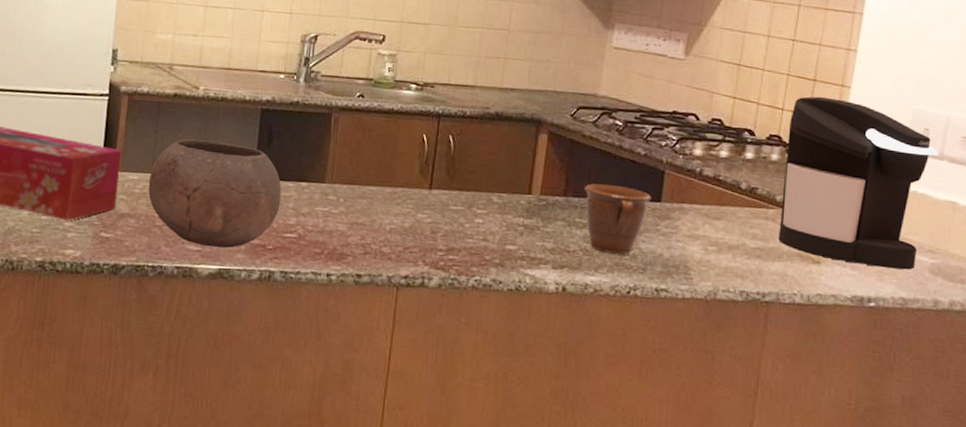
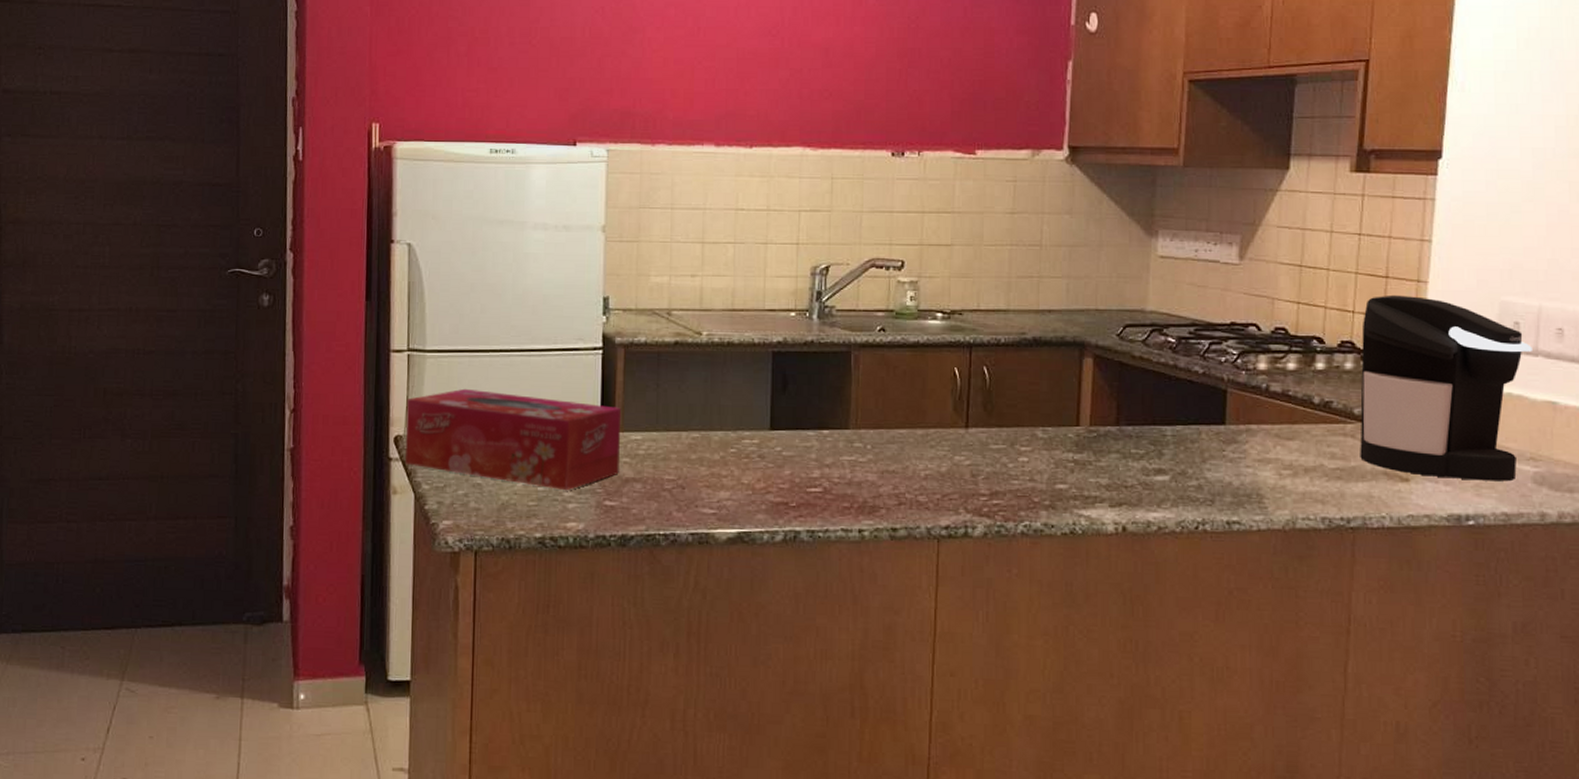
bowl: present [148,139,282,248] -> none [654,390,802,509]
mug: present [585,183,651,255] -> none [1139,409,1214,486]

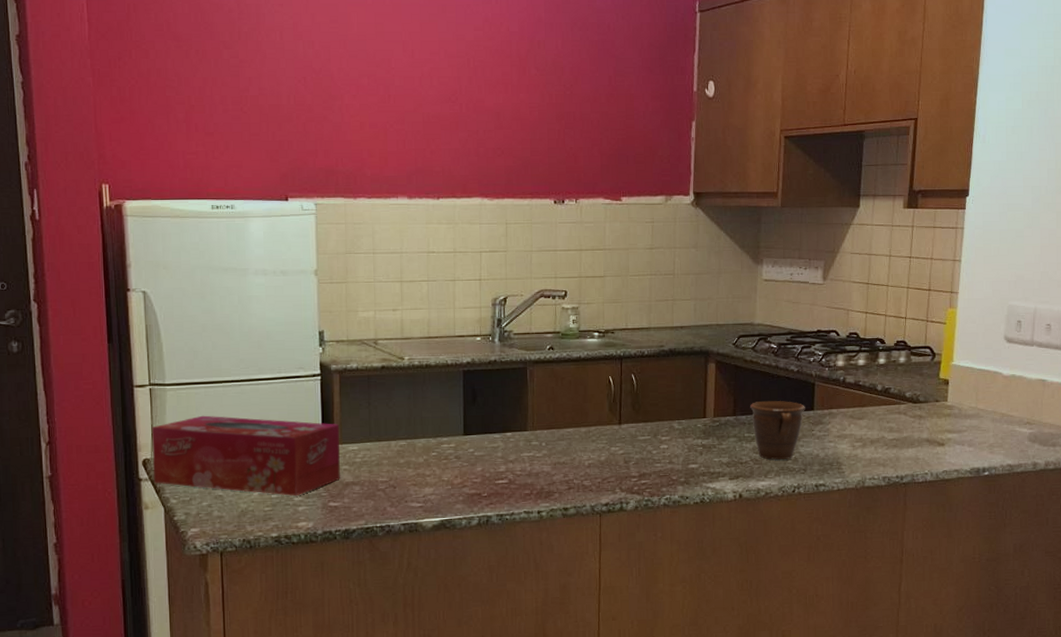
mug: none [1139,409,1214,486] -> present [750,401,805,460]
coffee maker: present [1360,294,1532,482] -> none [910,303,1030,442]

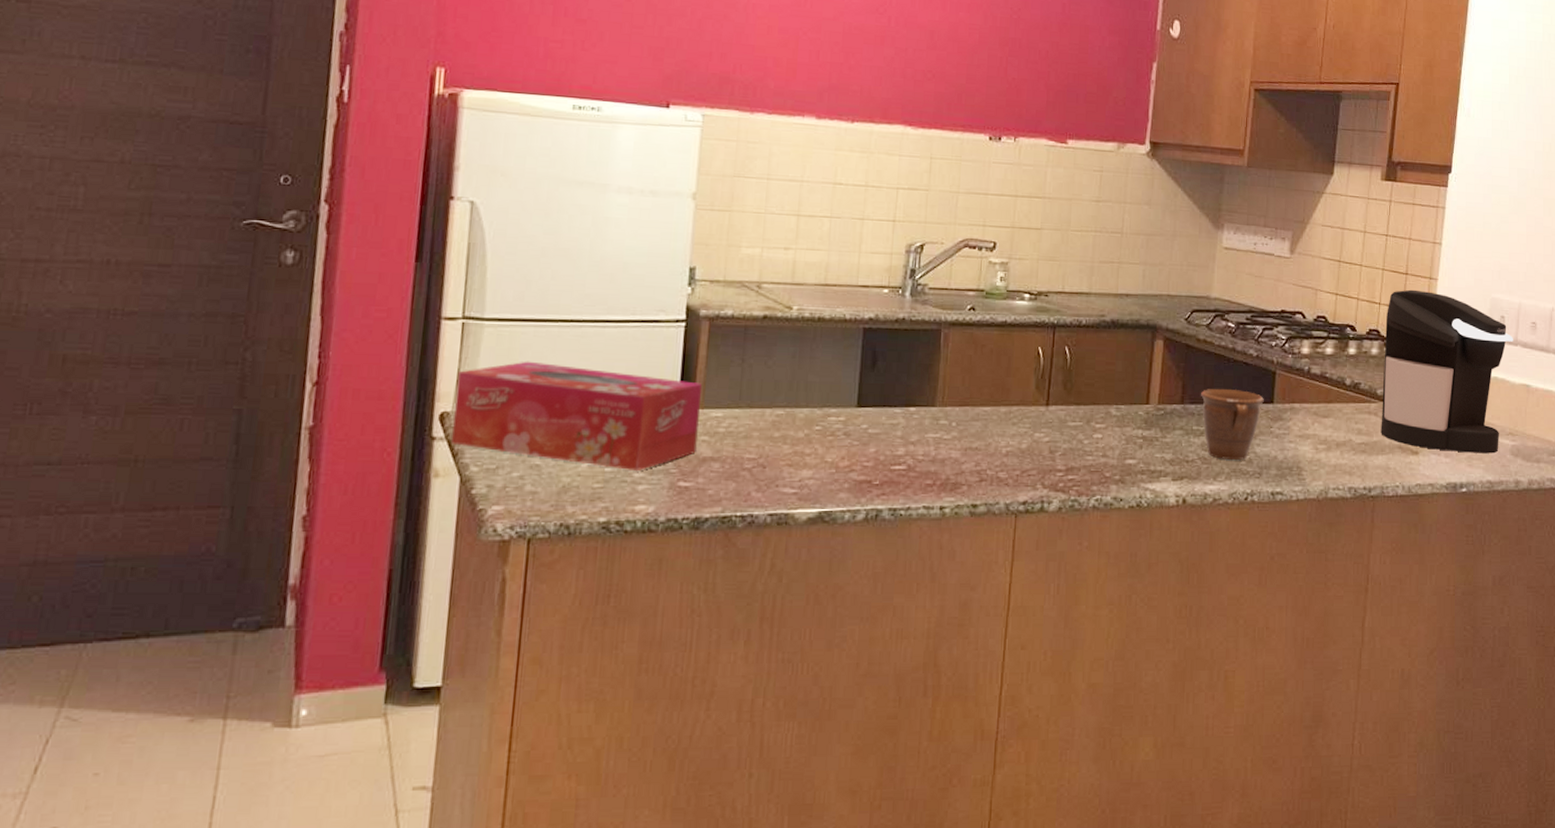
coffee maker: none [910,303,1030,442] -> present [1381,289,1513,454]

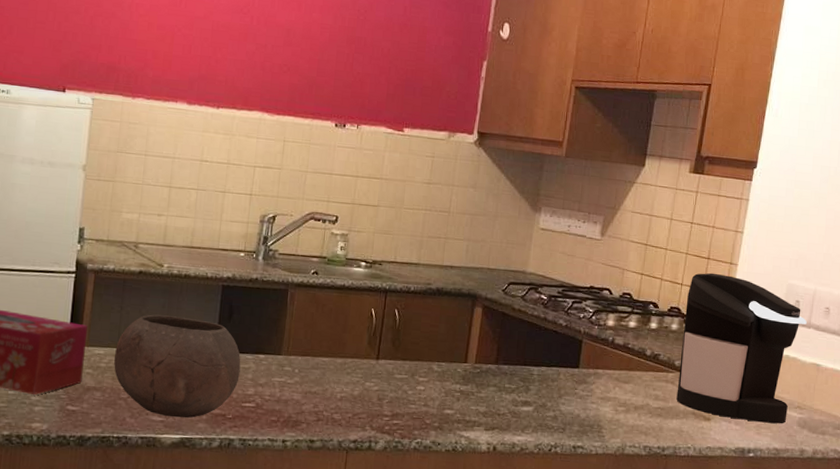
bowl: none [735,366,888,488] -> present [114,314,241,418]
mug: present [1201,389,1264,460] -> none [514,352,570,416]

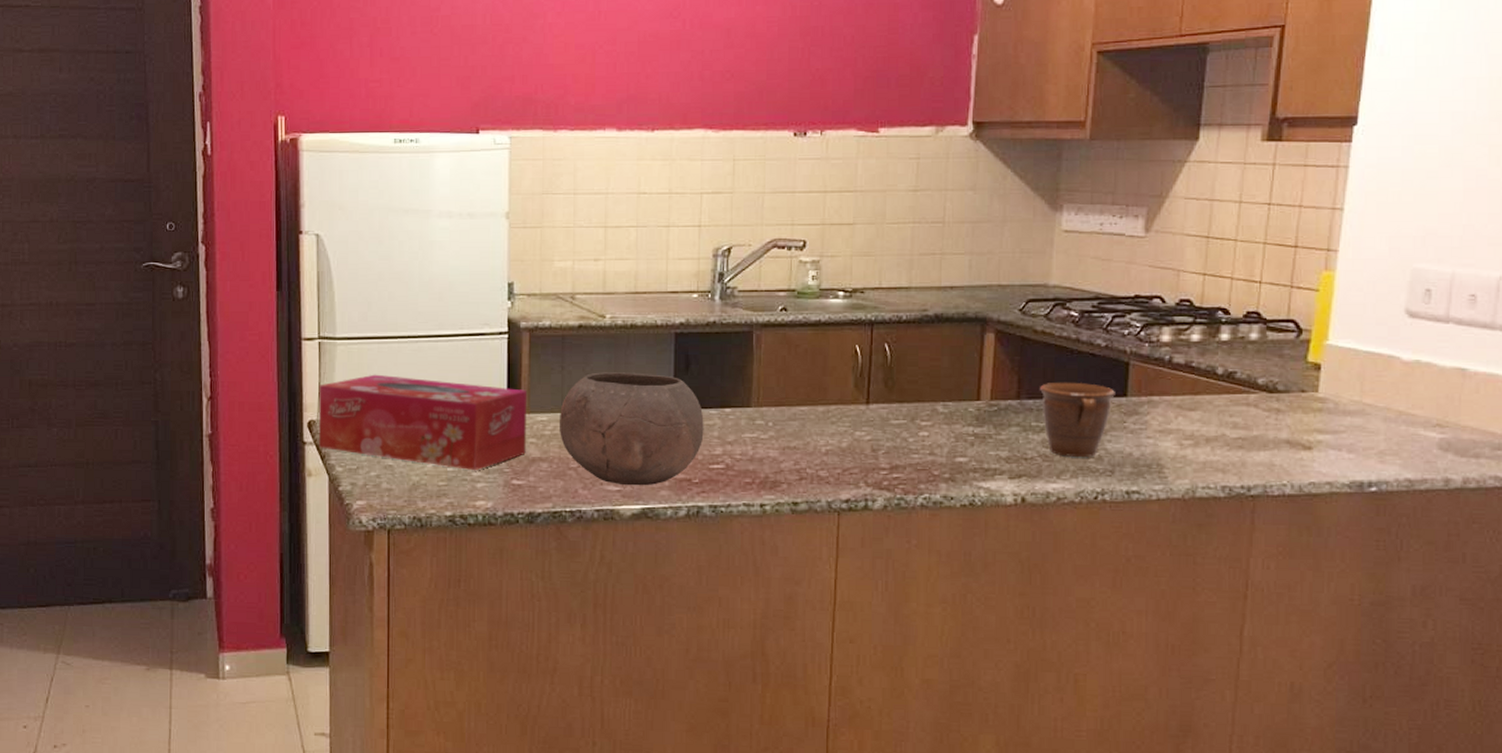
mug: none [514,352,570,416] -> present [1040,383,1115,457]
coffee maker: present [676,273,807,424] -> none [1263,264,1443,448]

